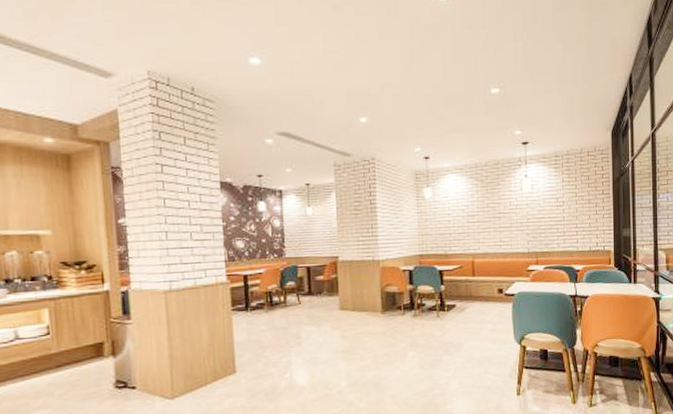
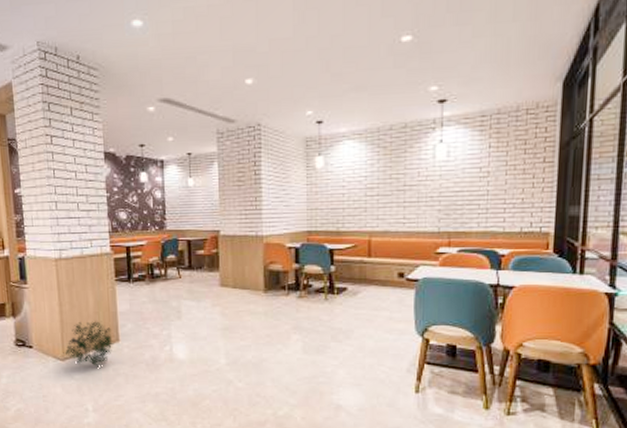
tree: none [172,353,231,402] -> present [63,321,114,366]

